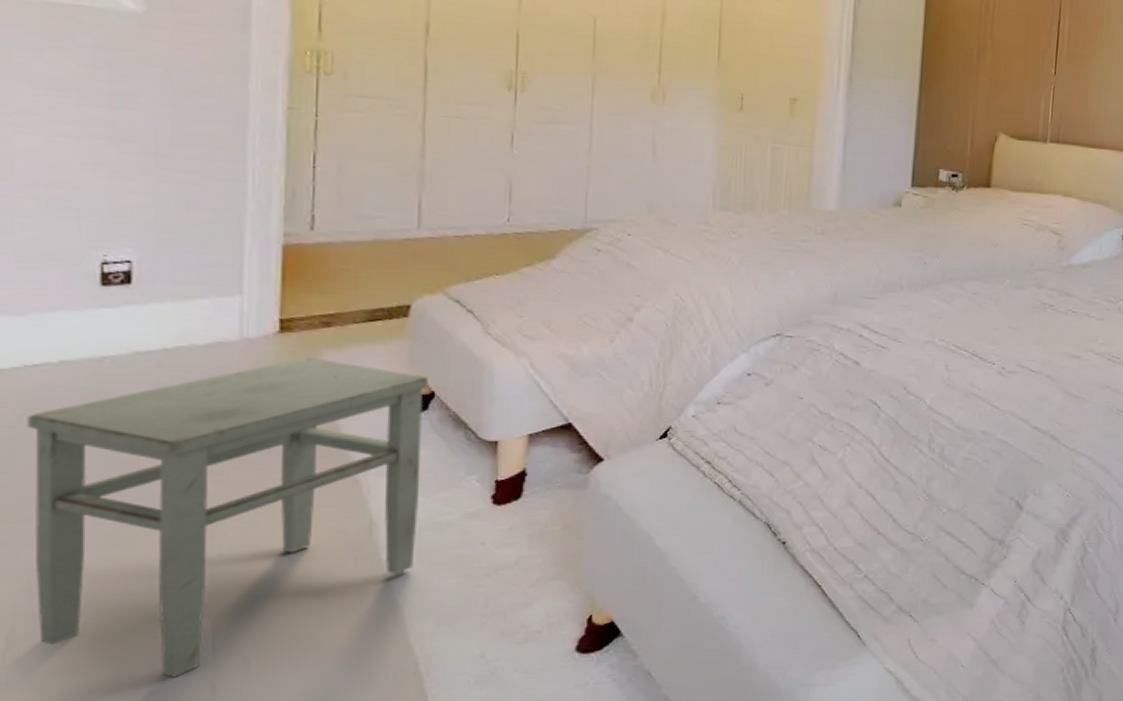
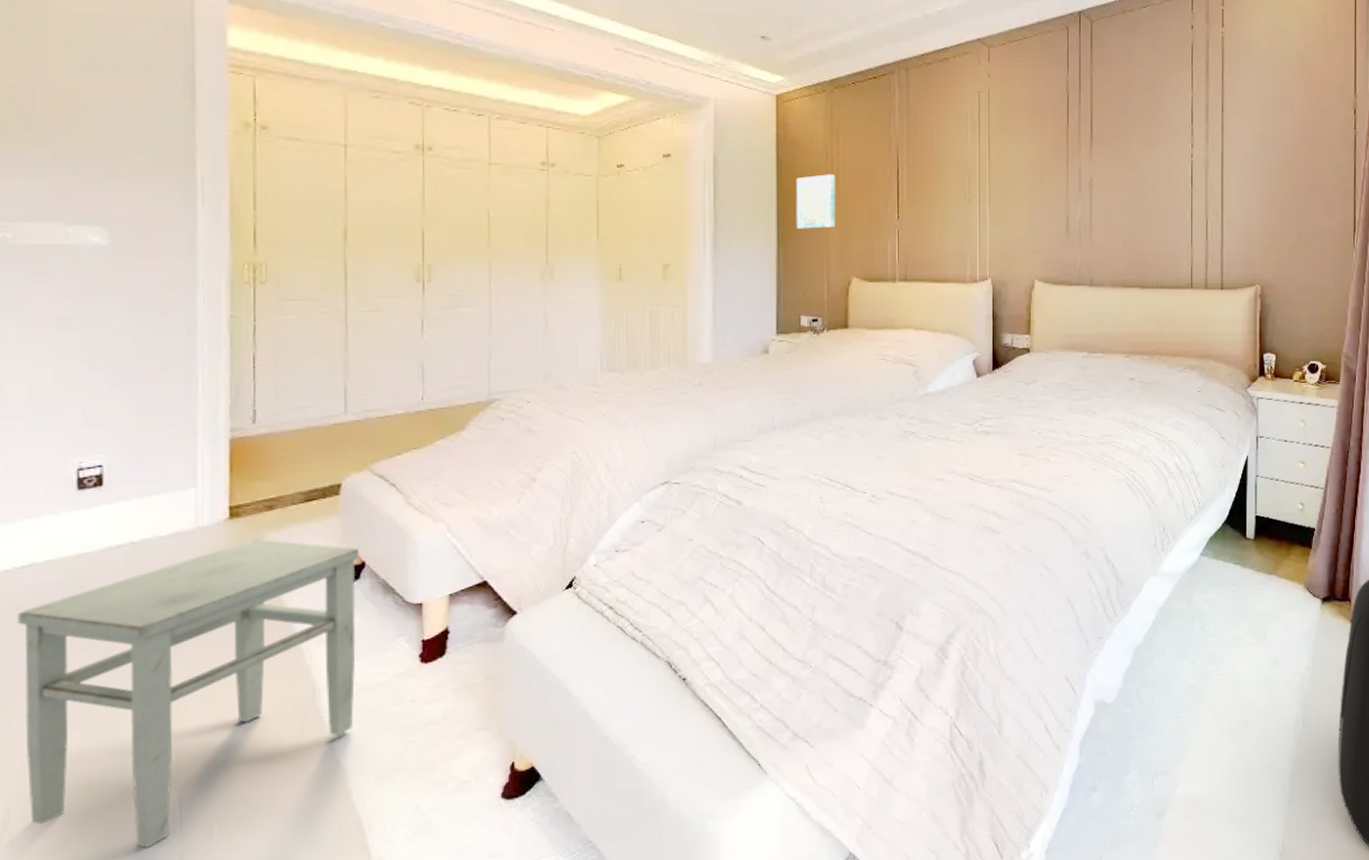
wall art: none [942,17,990,77] -> present [796,174,835,229]

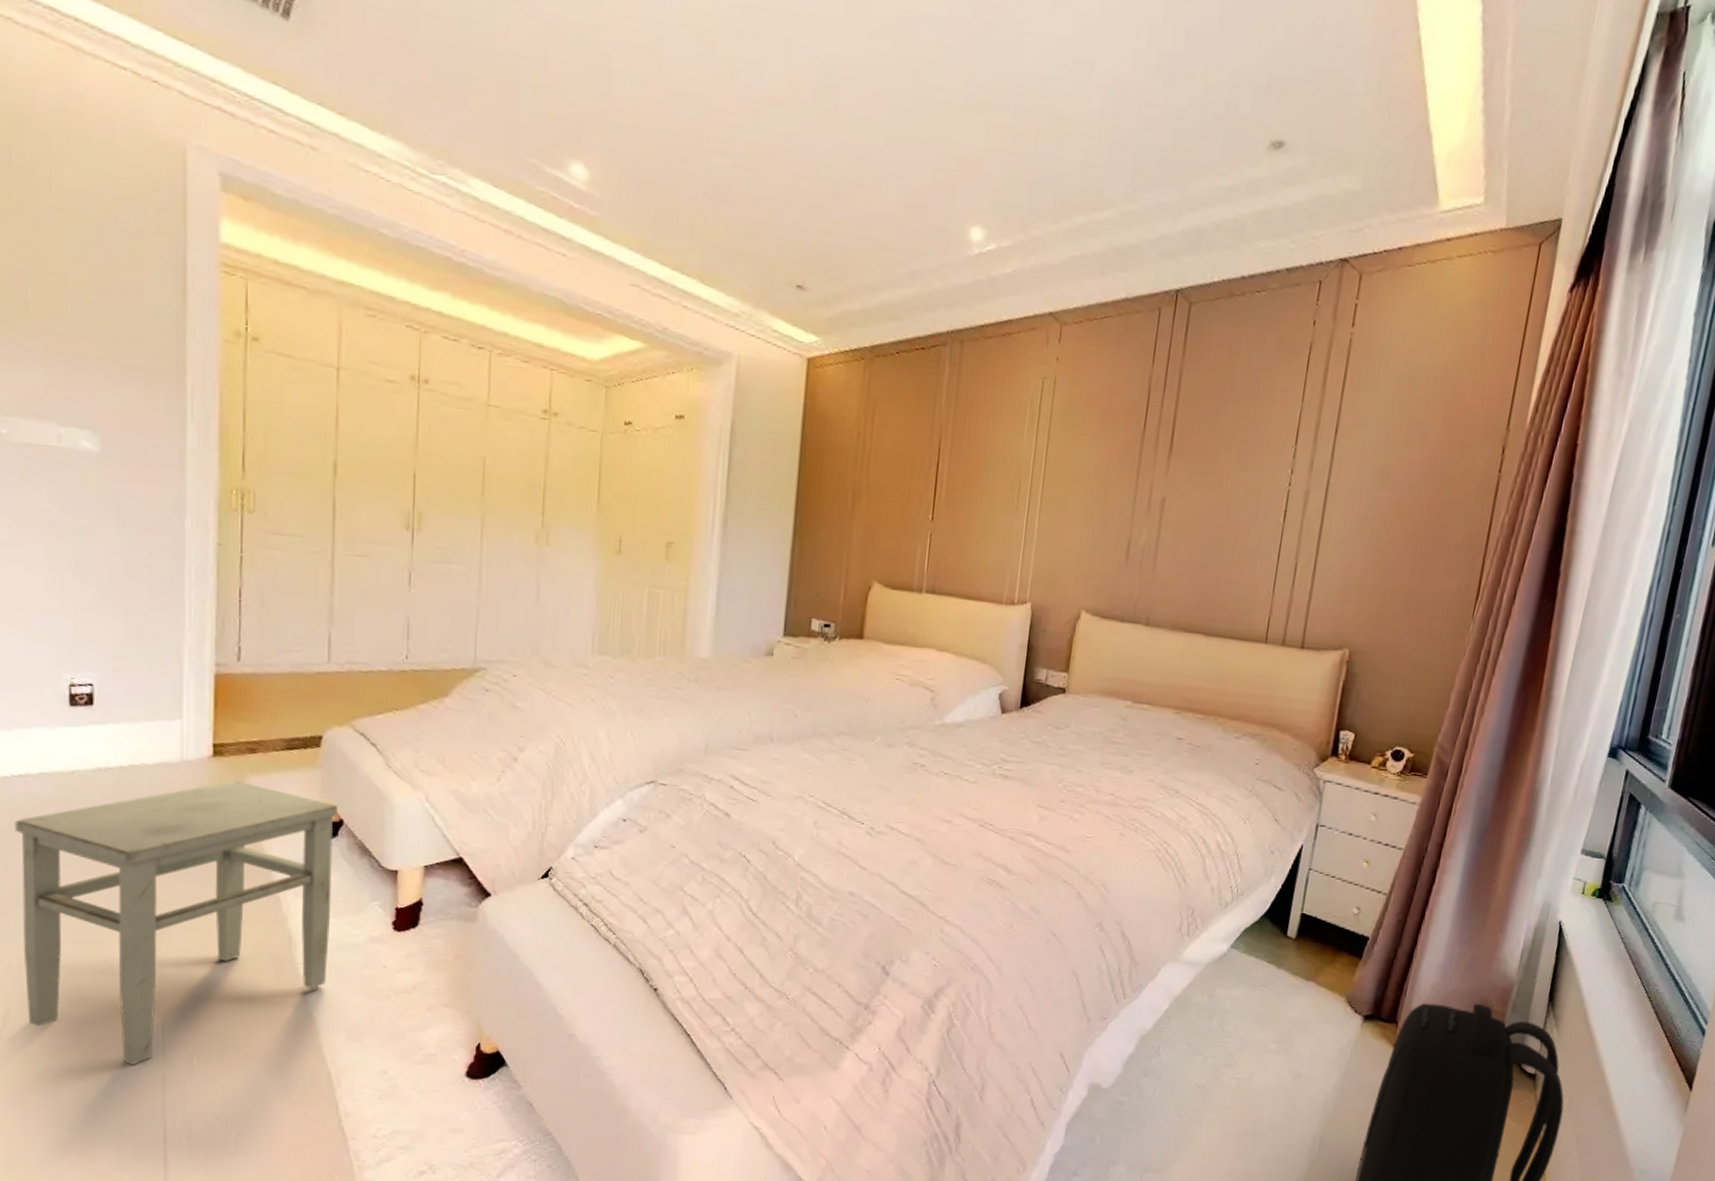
wall art: present [796,174,835,229] -> none [816,458,866,522]

